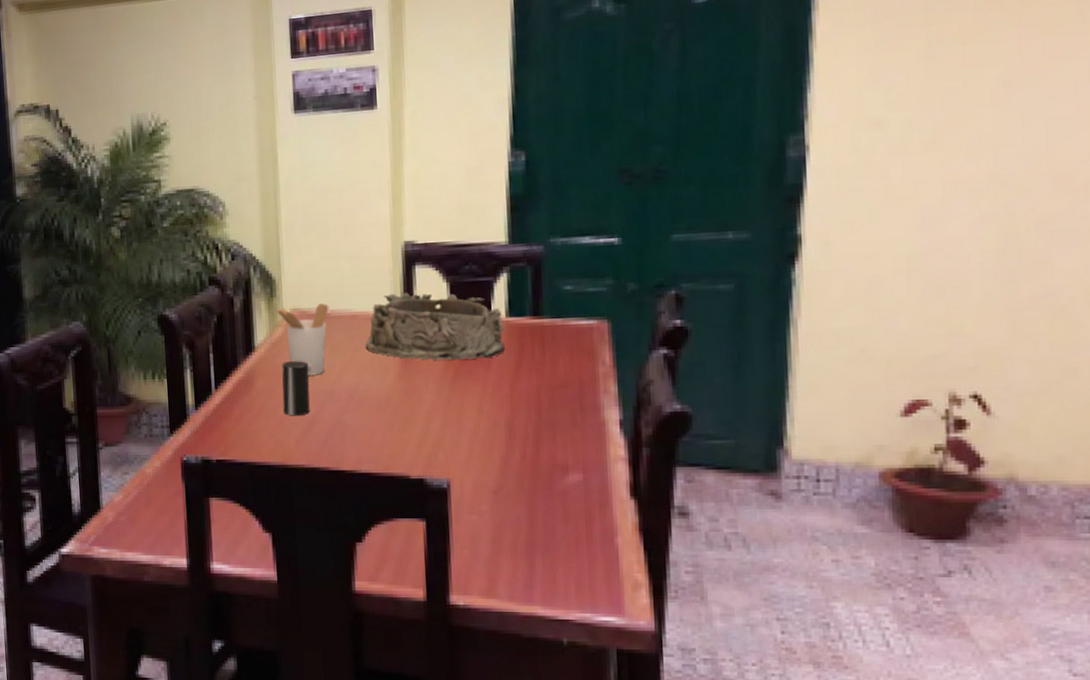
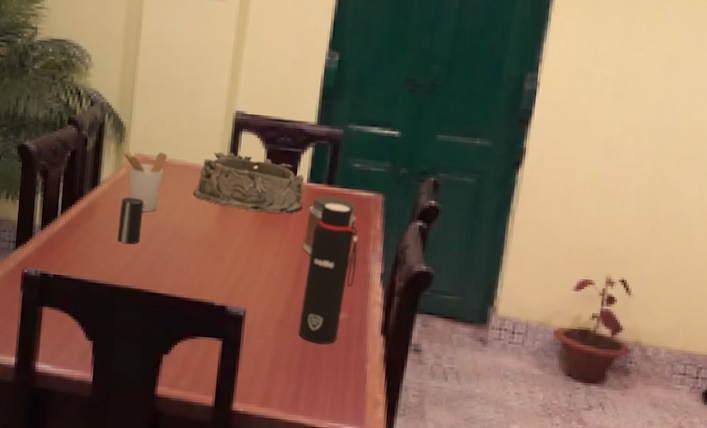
jar: none [511,329,577,406] -> present [302,195,357,257]
water bottle: none [519,338,585,515] -> present [298,203,359,344]

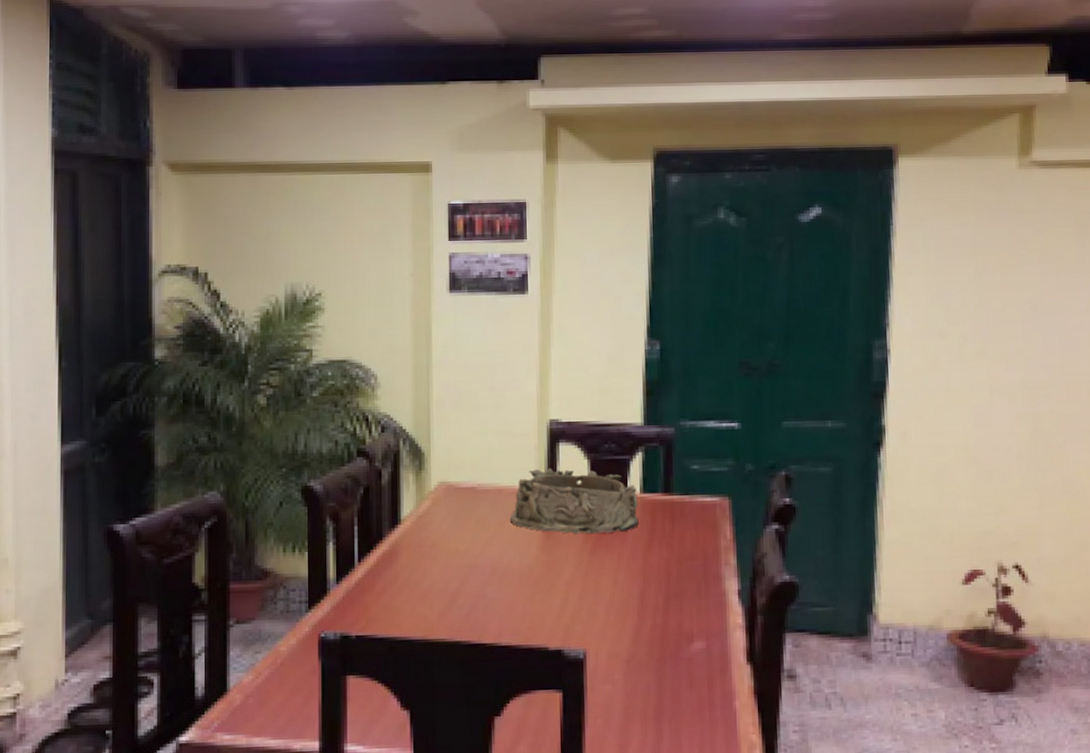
cup: present [117,197,147,245] -> none [426,533,458,590]
utensil holder: present [122,151,168,213] -> none [423,477,476,550]
water bottle: present [298,203,359,344] -> none [650,514,708,682]
jar: present [302,195,357,257] -> none [643,505,702,578]

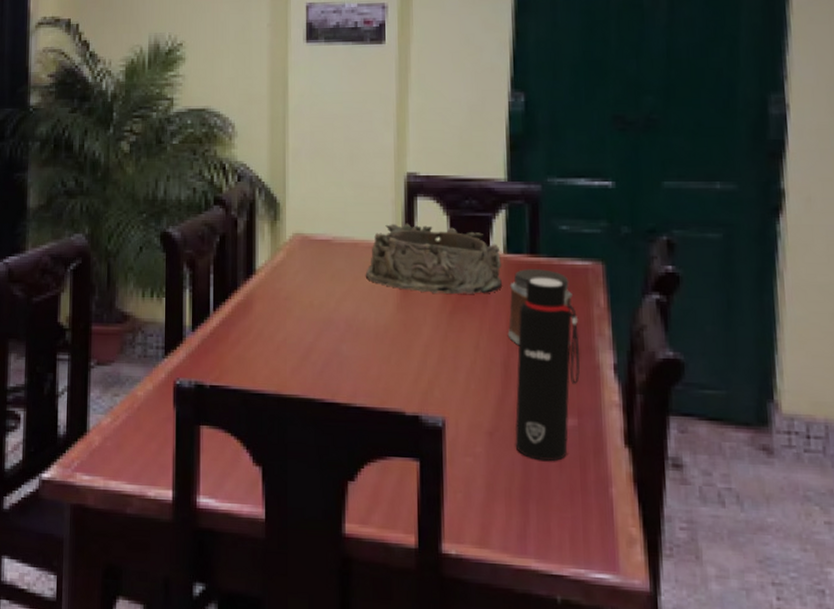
jar: none [643,505,702,578] -> present [507,268,572,345]
water bottle: none [650,514,708,682] -> present [515,277,580,461]

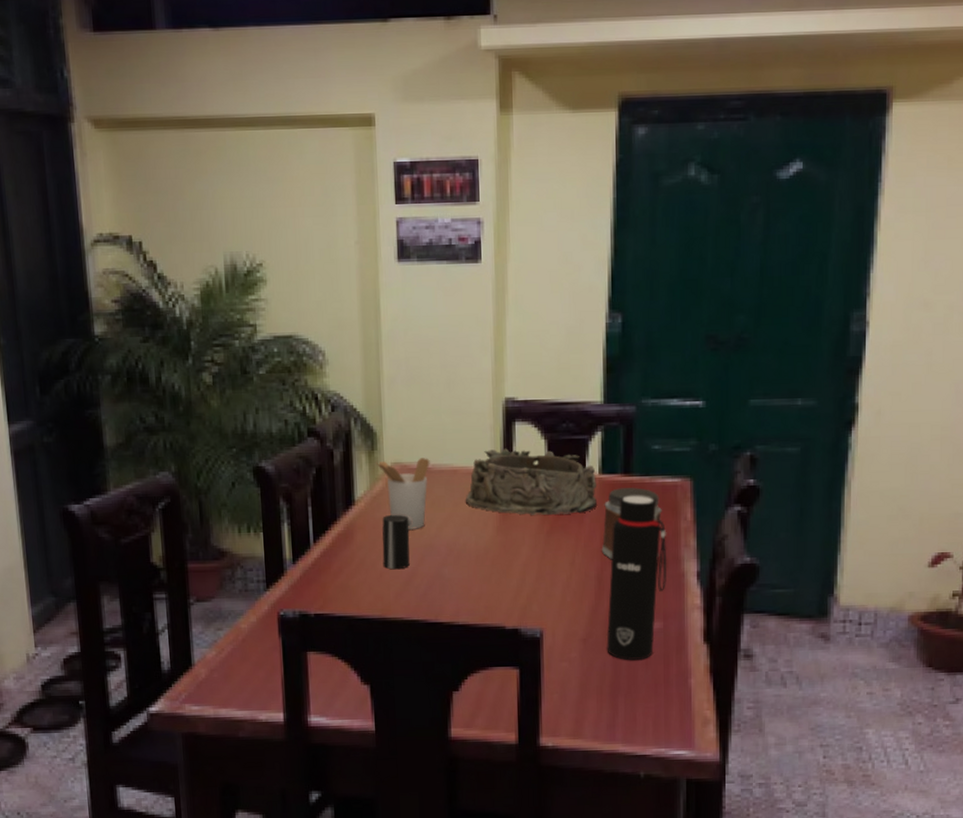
utensil holder: none [278,230,331,303] -> present [376,458,430,531]
cup: none [280,285,312,344] -> present [382,514,413,570]

